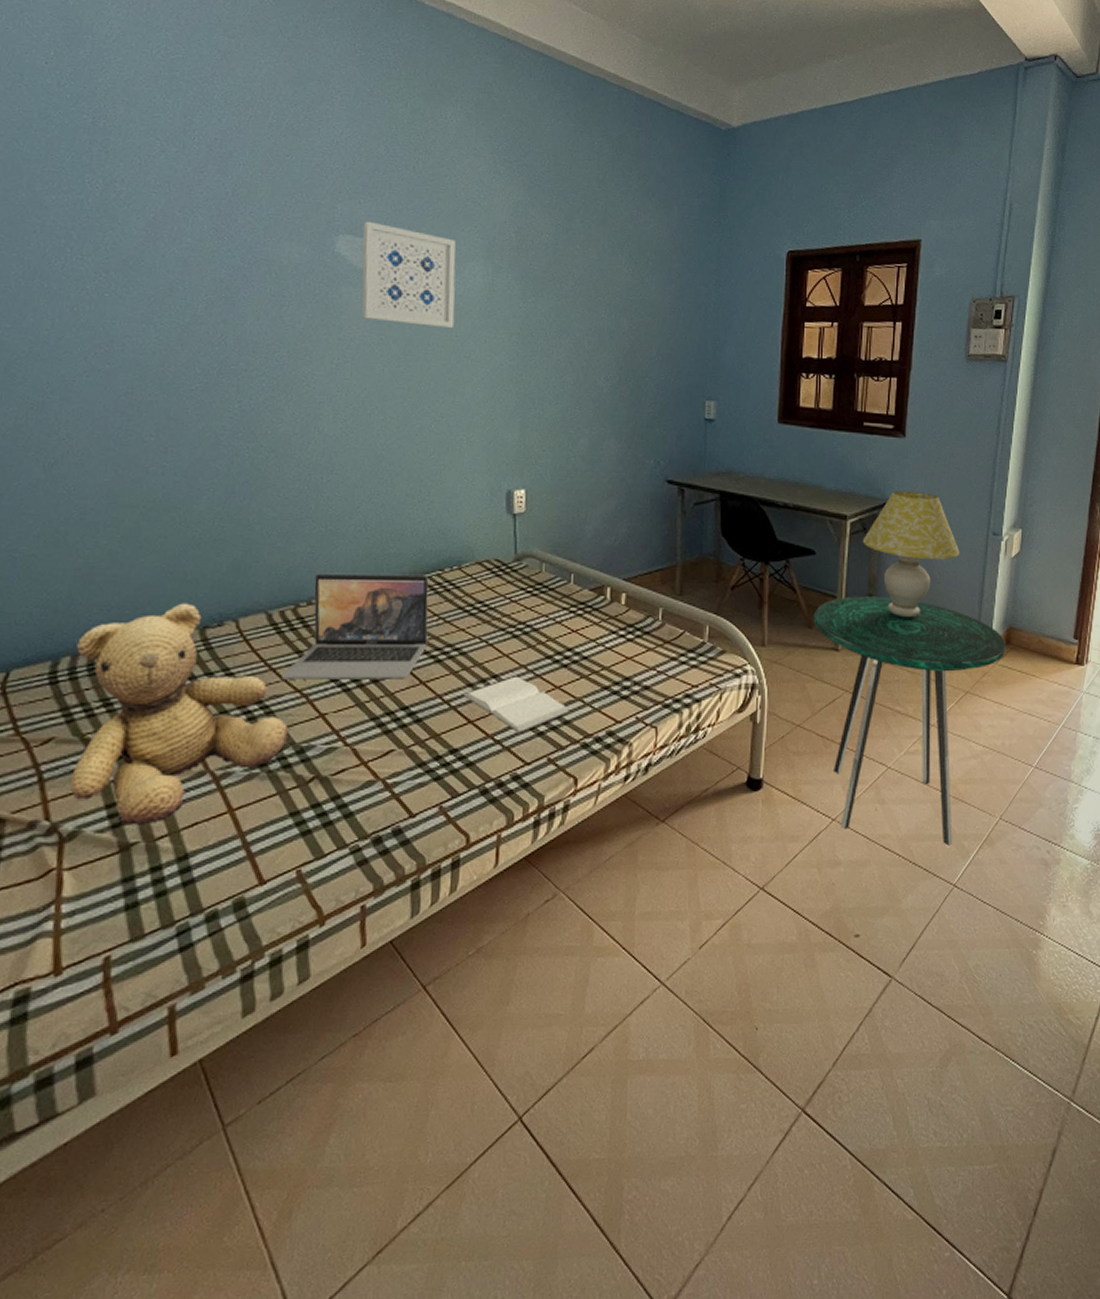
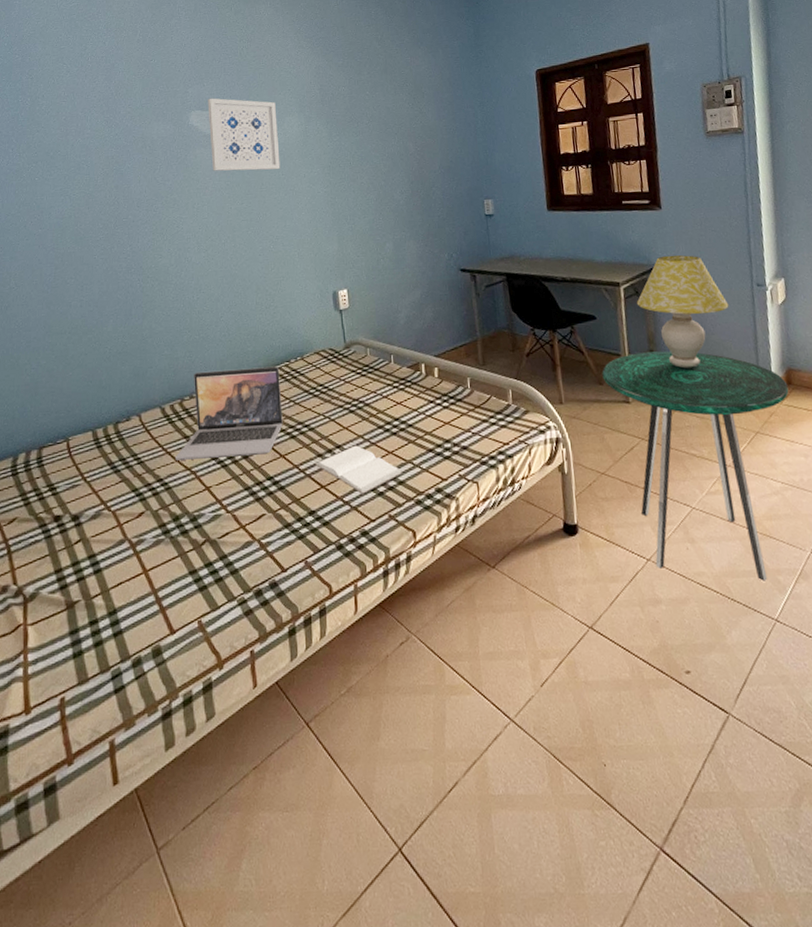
teddy bear: present [70,603,288,826] -> none [29,404,183,587]

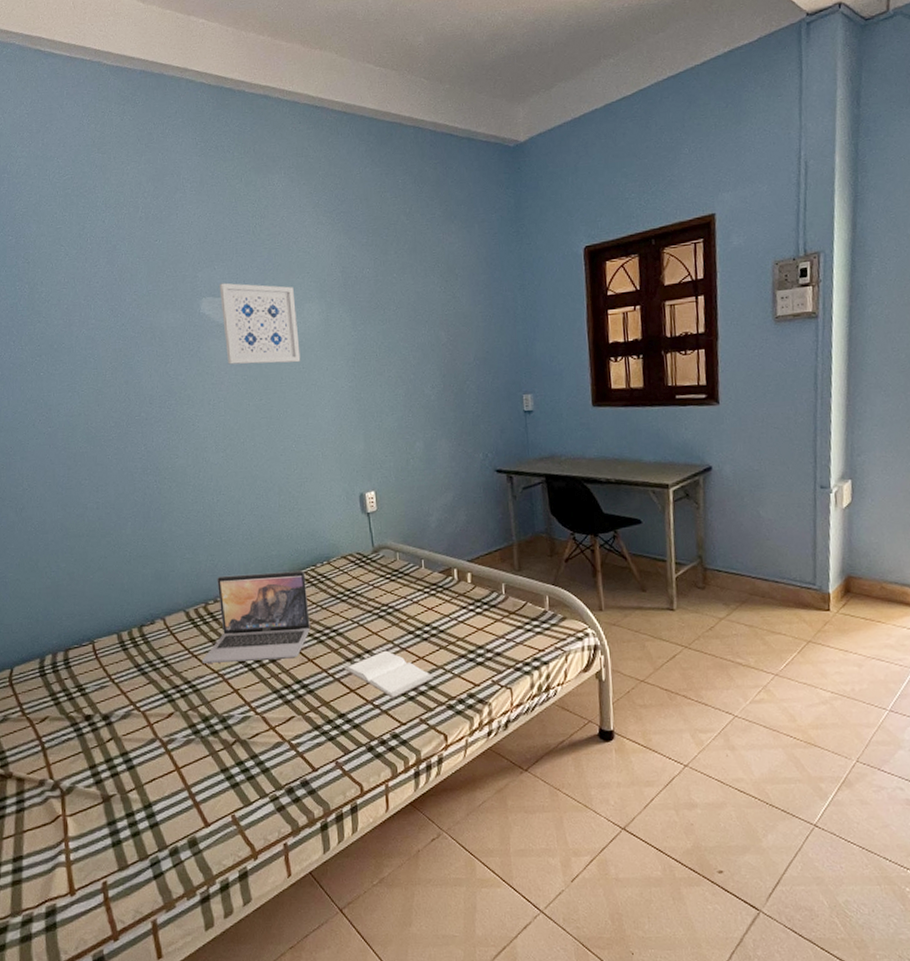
side table: present [602,351,789,581] -> none [645,557,847,788]
table lamp: present [636,255,729,369] -> none [686,454,788,575]

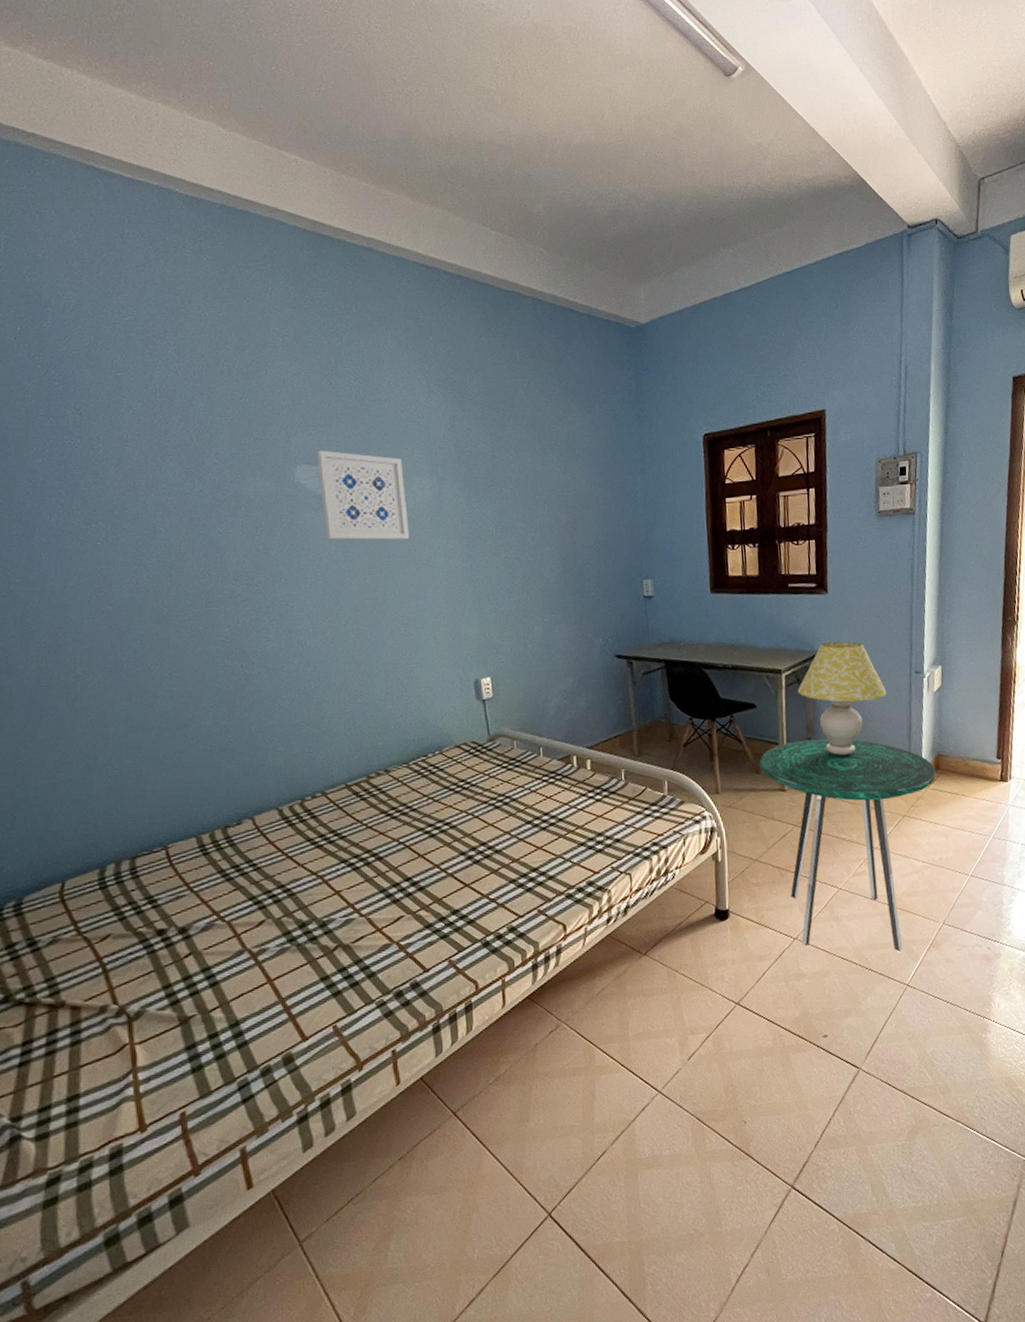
laptop: present [202,570,310,664] -> none [298,761,421,865]
book: present [344,650,433,698] -> none [458,841,552,891]
side table: none [645,557,847,788] -> present [759,739,937,952]
table lamp: none [686,454,788,575] -> present [797,641,887,756]

